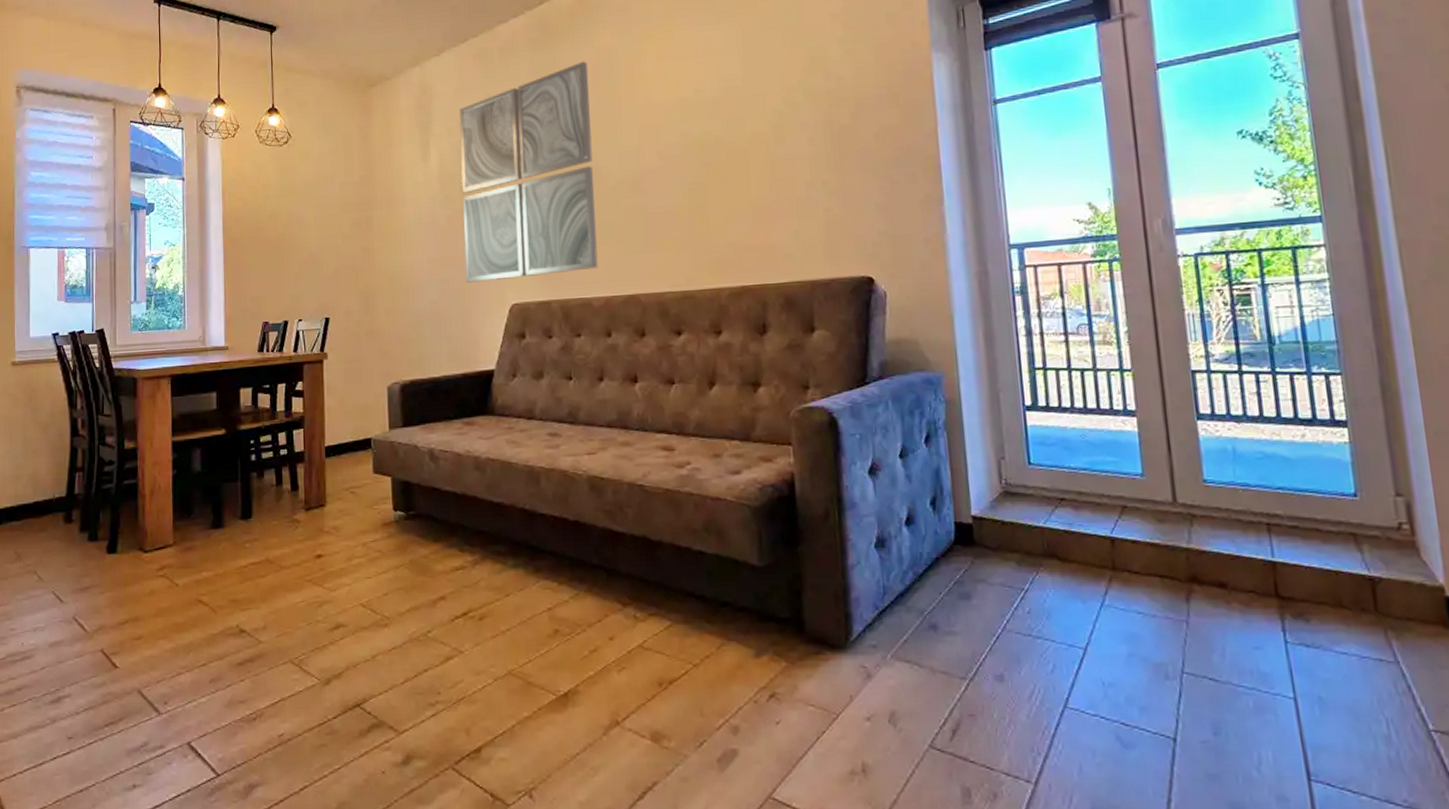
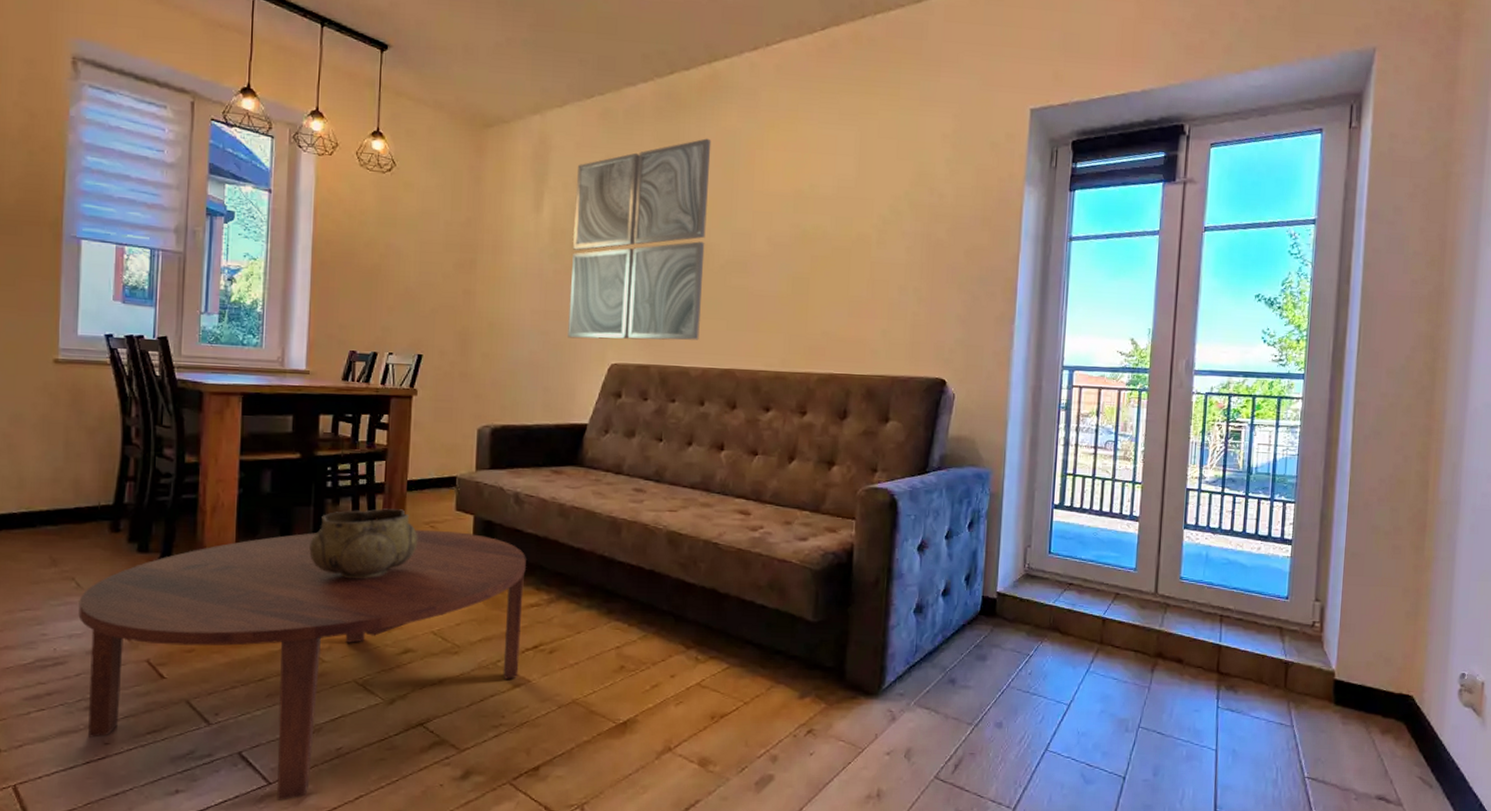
coffee table: none [41,495,450,793] -> present [78,529,526,800]
decorative bowl: none [239,477,340,552] -> present [309,508,418,578]

